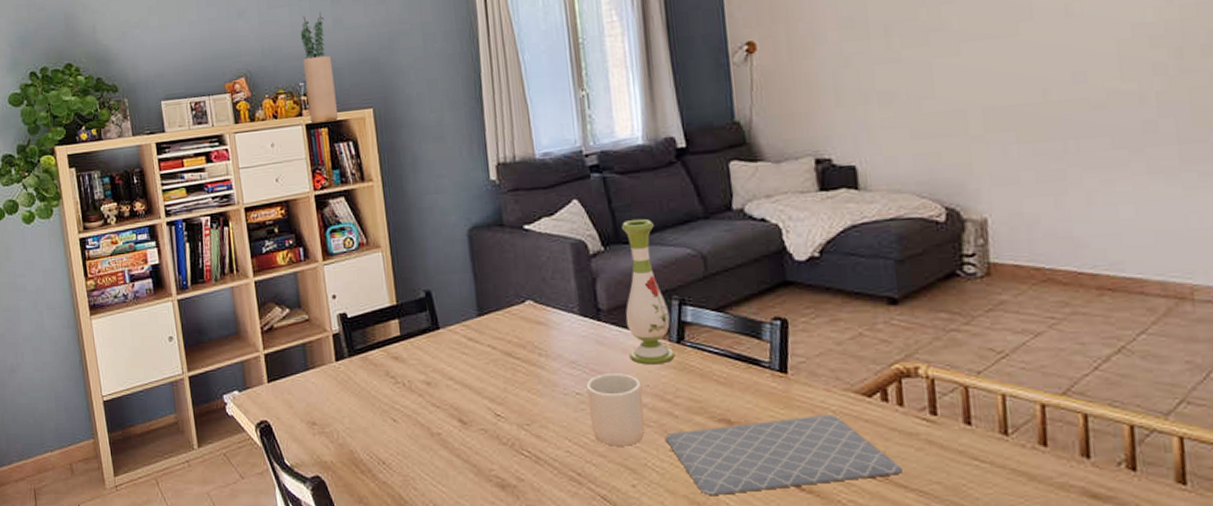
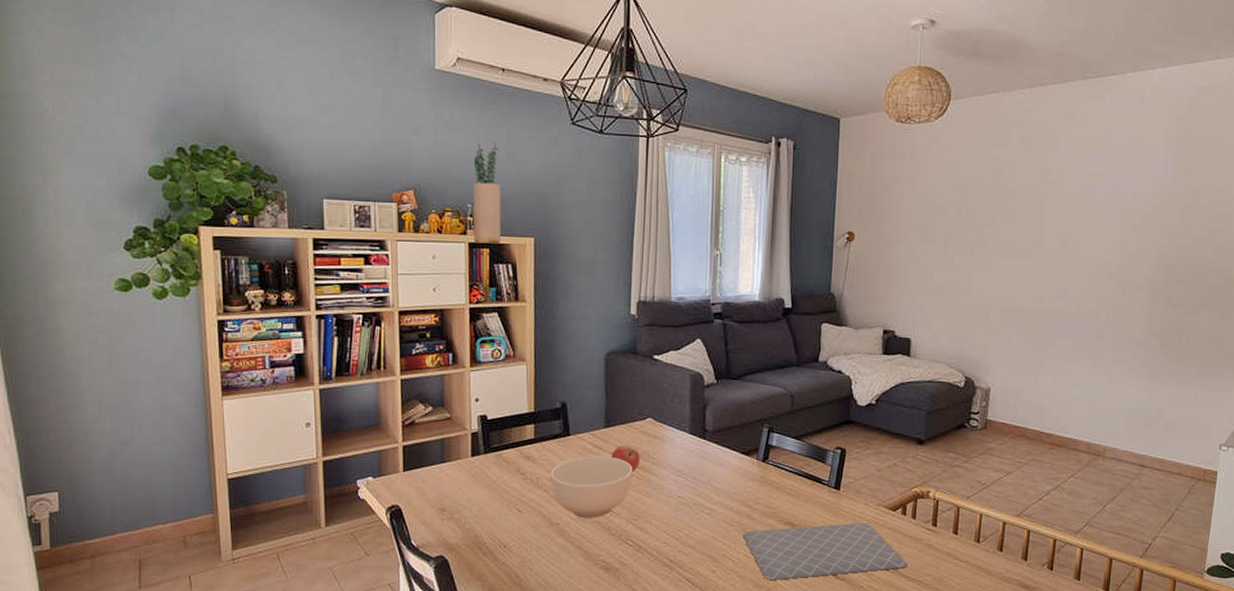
bowl: none [423,350,518,425] -> present [550,456,633,518]
fruit: none [489,336,525,368] -> present [611,446,641,473]
mug: present [585,373,645,446] -> none [686,482,731,540]
vase: present [620,218,675,365] -> none [724,360,760,477]

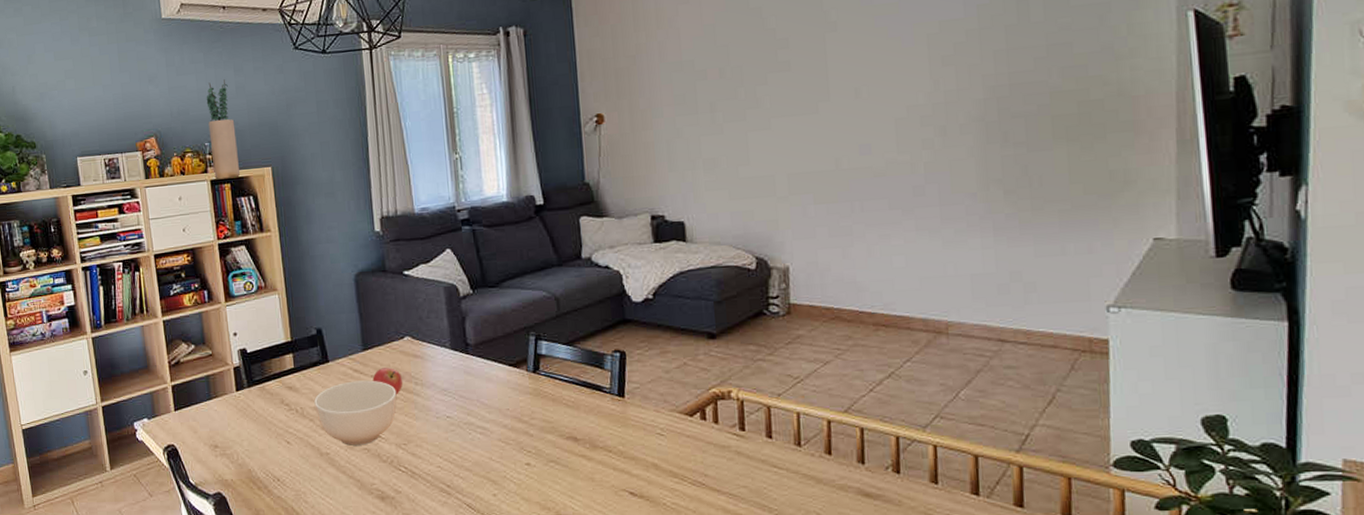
placemat: present [742,522,908,581] -> none [521,432,716,502]

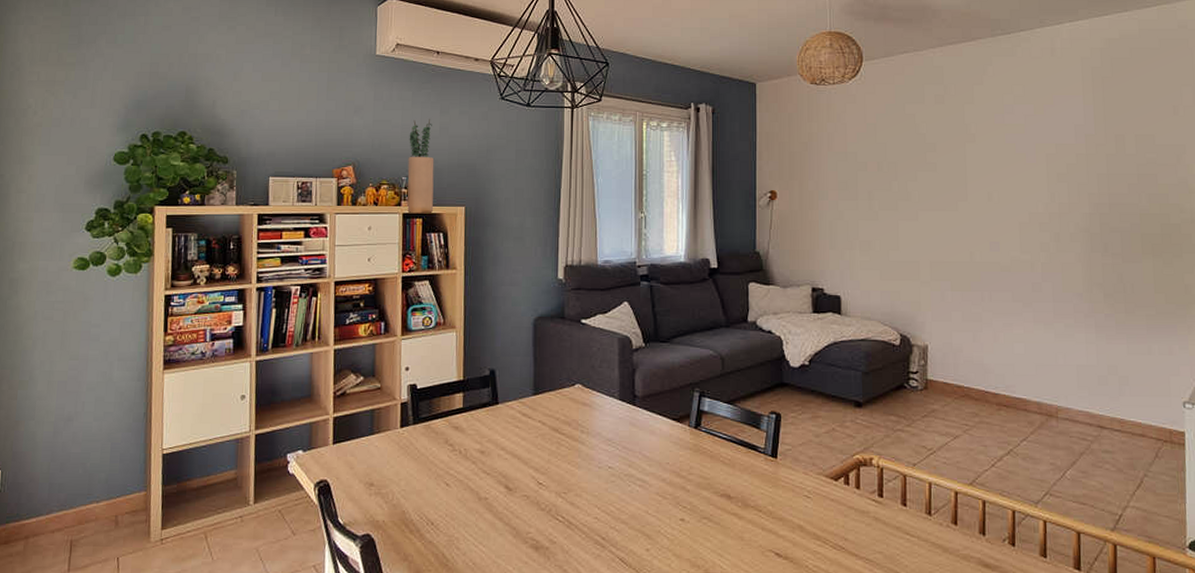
bowl: present [314,380,397,446] -> none [479,425,562,491]
fruit: present [372,367,403,395] -> none [540,414,570,442]

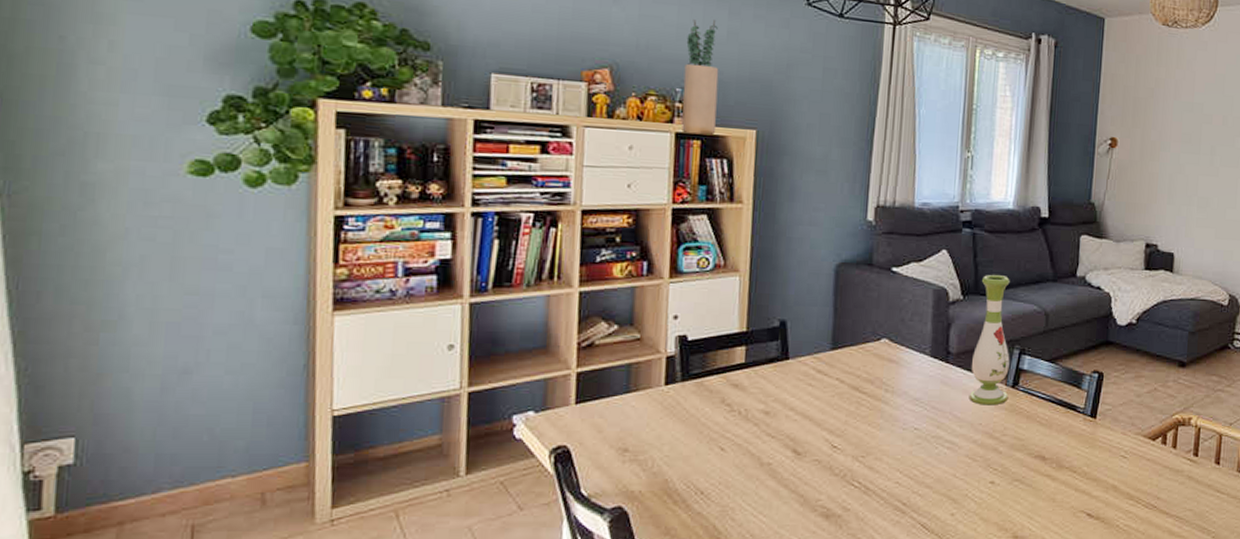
vase: none [655,322,692,446] -> present [969,274,1010,406]

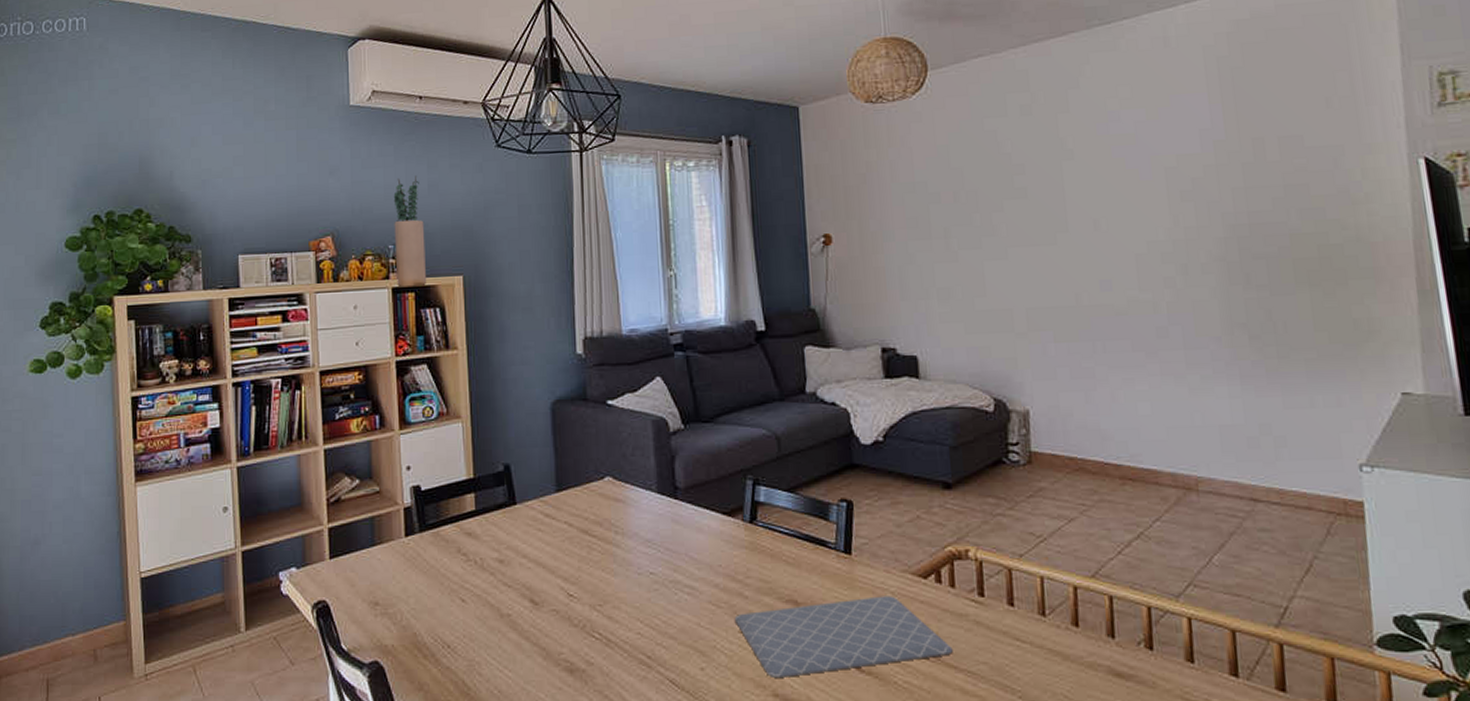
vase: present [969,274,1010,406] -> none [701,398,748,544]
placemat: none [987,454,1167,523] -> present [734,596,953,679]

